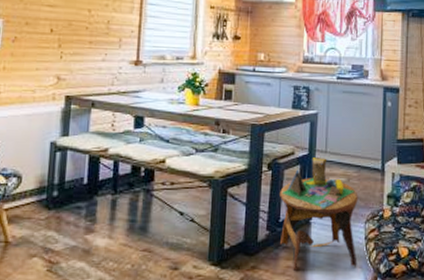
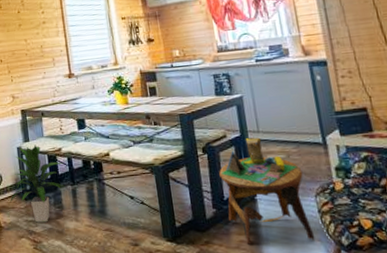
indoor plant: none [27,141,108,238] -> present [10,145,65,223]

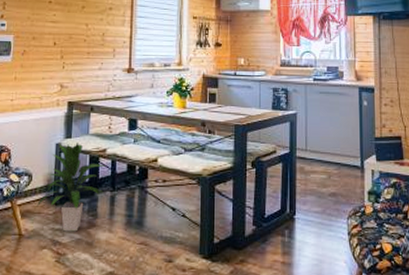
side table: present [219,137,316,245] -> none [264,156,342,265]

